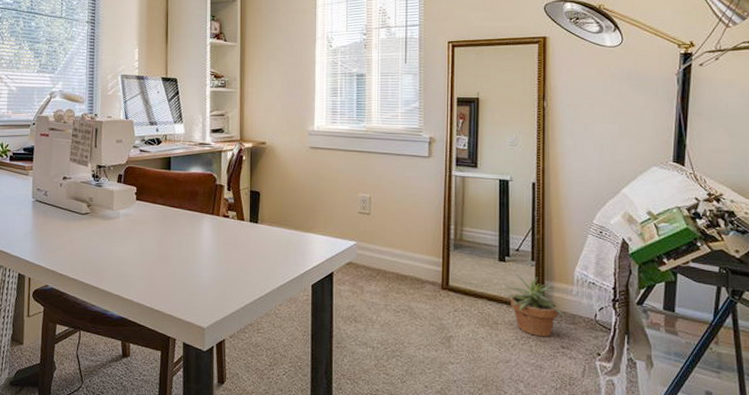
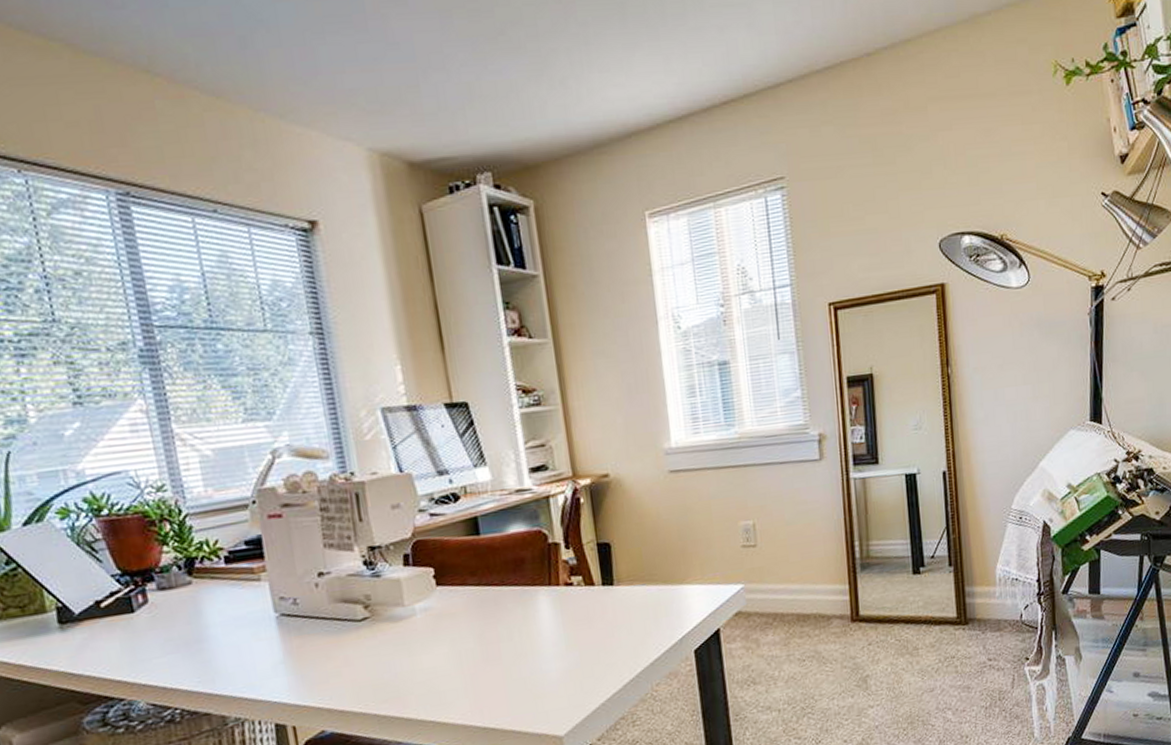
potted plant: present [504,274,567,338] -> none [921,583,992,654]

